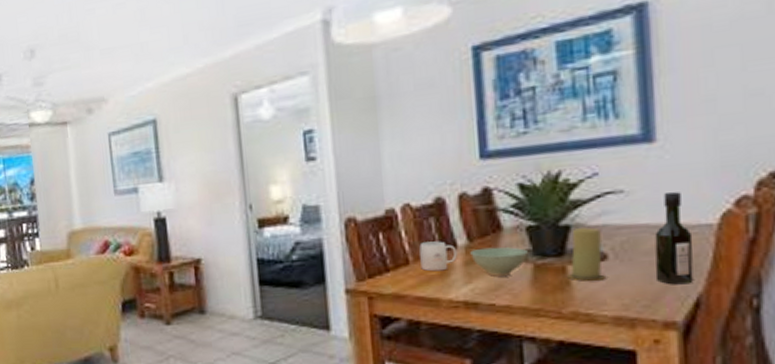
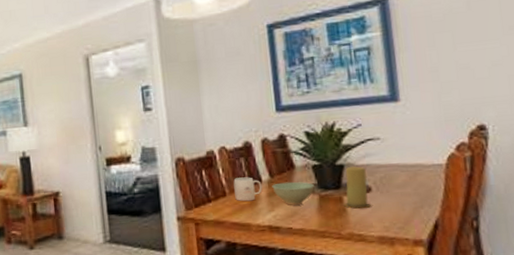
bottle: present [654,192,694,285] -> none [403,139,432,211]

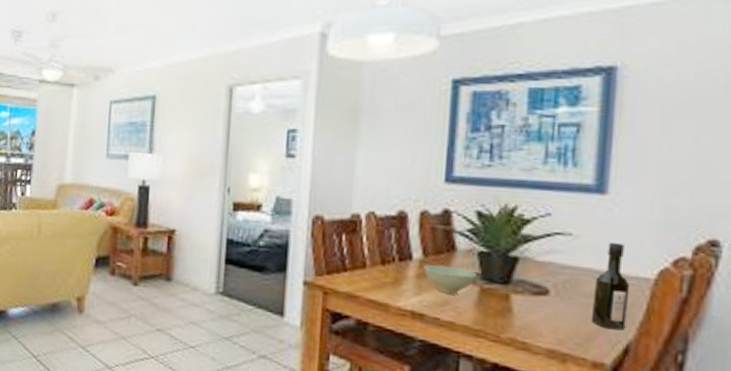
mug: present [233,177,263,202] -> none [376,249,412,279]
candle: present [344,166,371,209] -> none [510,261,546,313]
bottle: none [403,139,432,211] -> present [590,243,630,331]

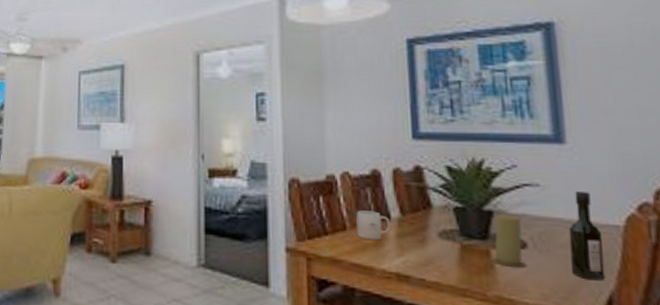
mug: none [376,249,412,279] -> present [356,210,391,241]
bowl: present [423,264,476,295] -> none [403,222,455,253]
candle: none [510,261,546,313] -> present [491,215,526,268]

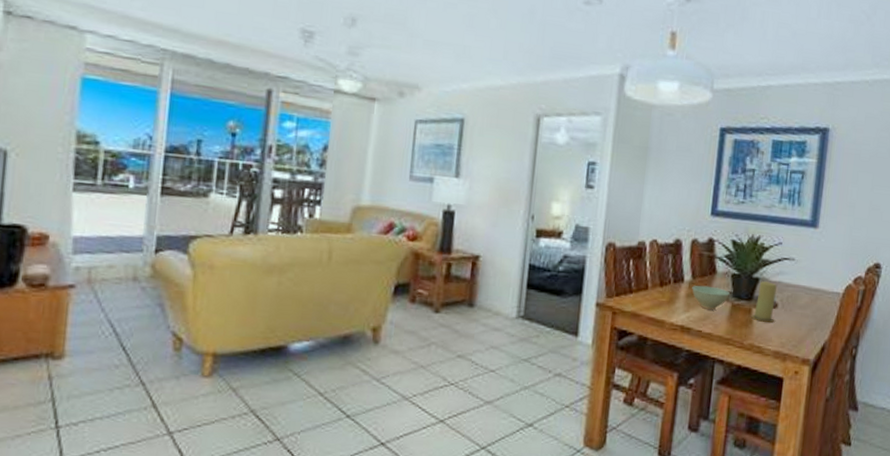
mug: present [356,210,391,241] -> none [656,273,683,299]
bowl: none [403,222,455,253] -> present [692,285,730,311]
bottle: present [568,192,606,281] -> none [803,266,828,333]

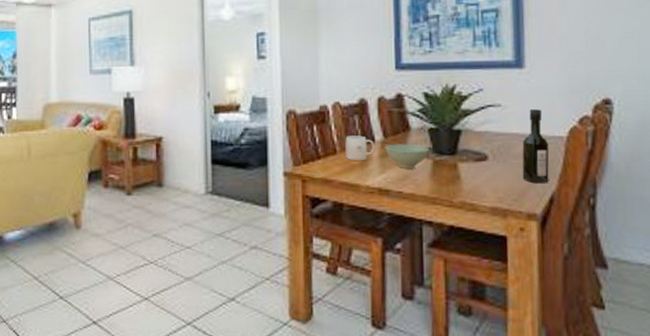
mug: none [656,273,683,299] -> present [345,135,375,161]
candle: present [751,281,777,323] -> none [458,133,486,177]
bottle: none [803,266,828,333] -> present [522,109,549,184]

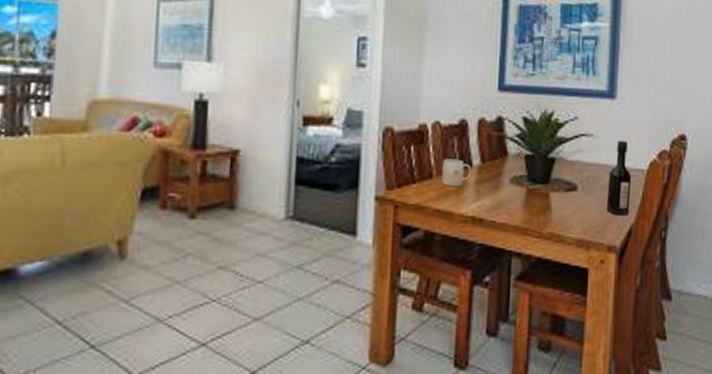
bowl: present [385,144,429,169] -> none [481,170,524,198]

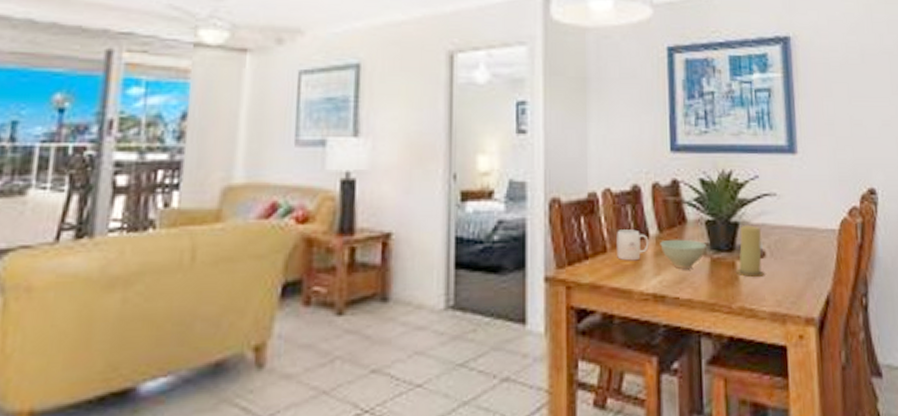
bowl: none [481,170,524,198] -> present [660,239,706,270]
candle: none [549,162,575,207] -> present [736,226,764,277]
bottle: present [606,141,632,216] -> none [798,199,825,283]

